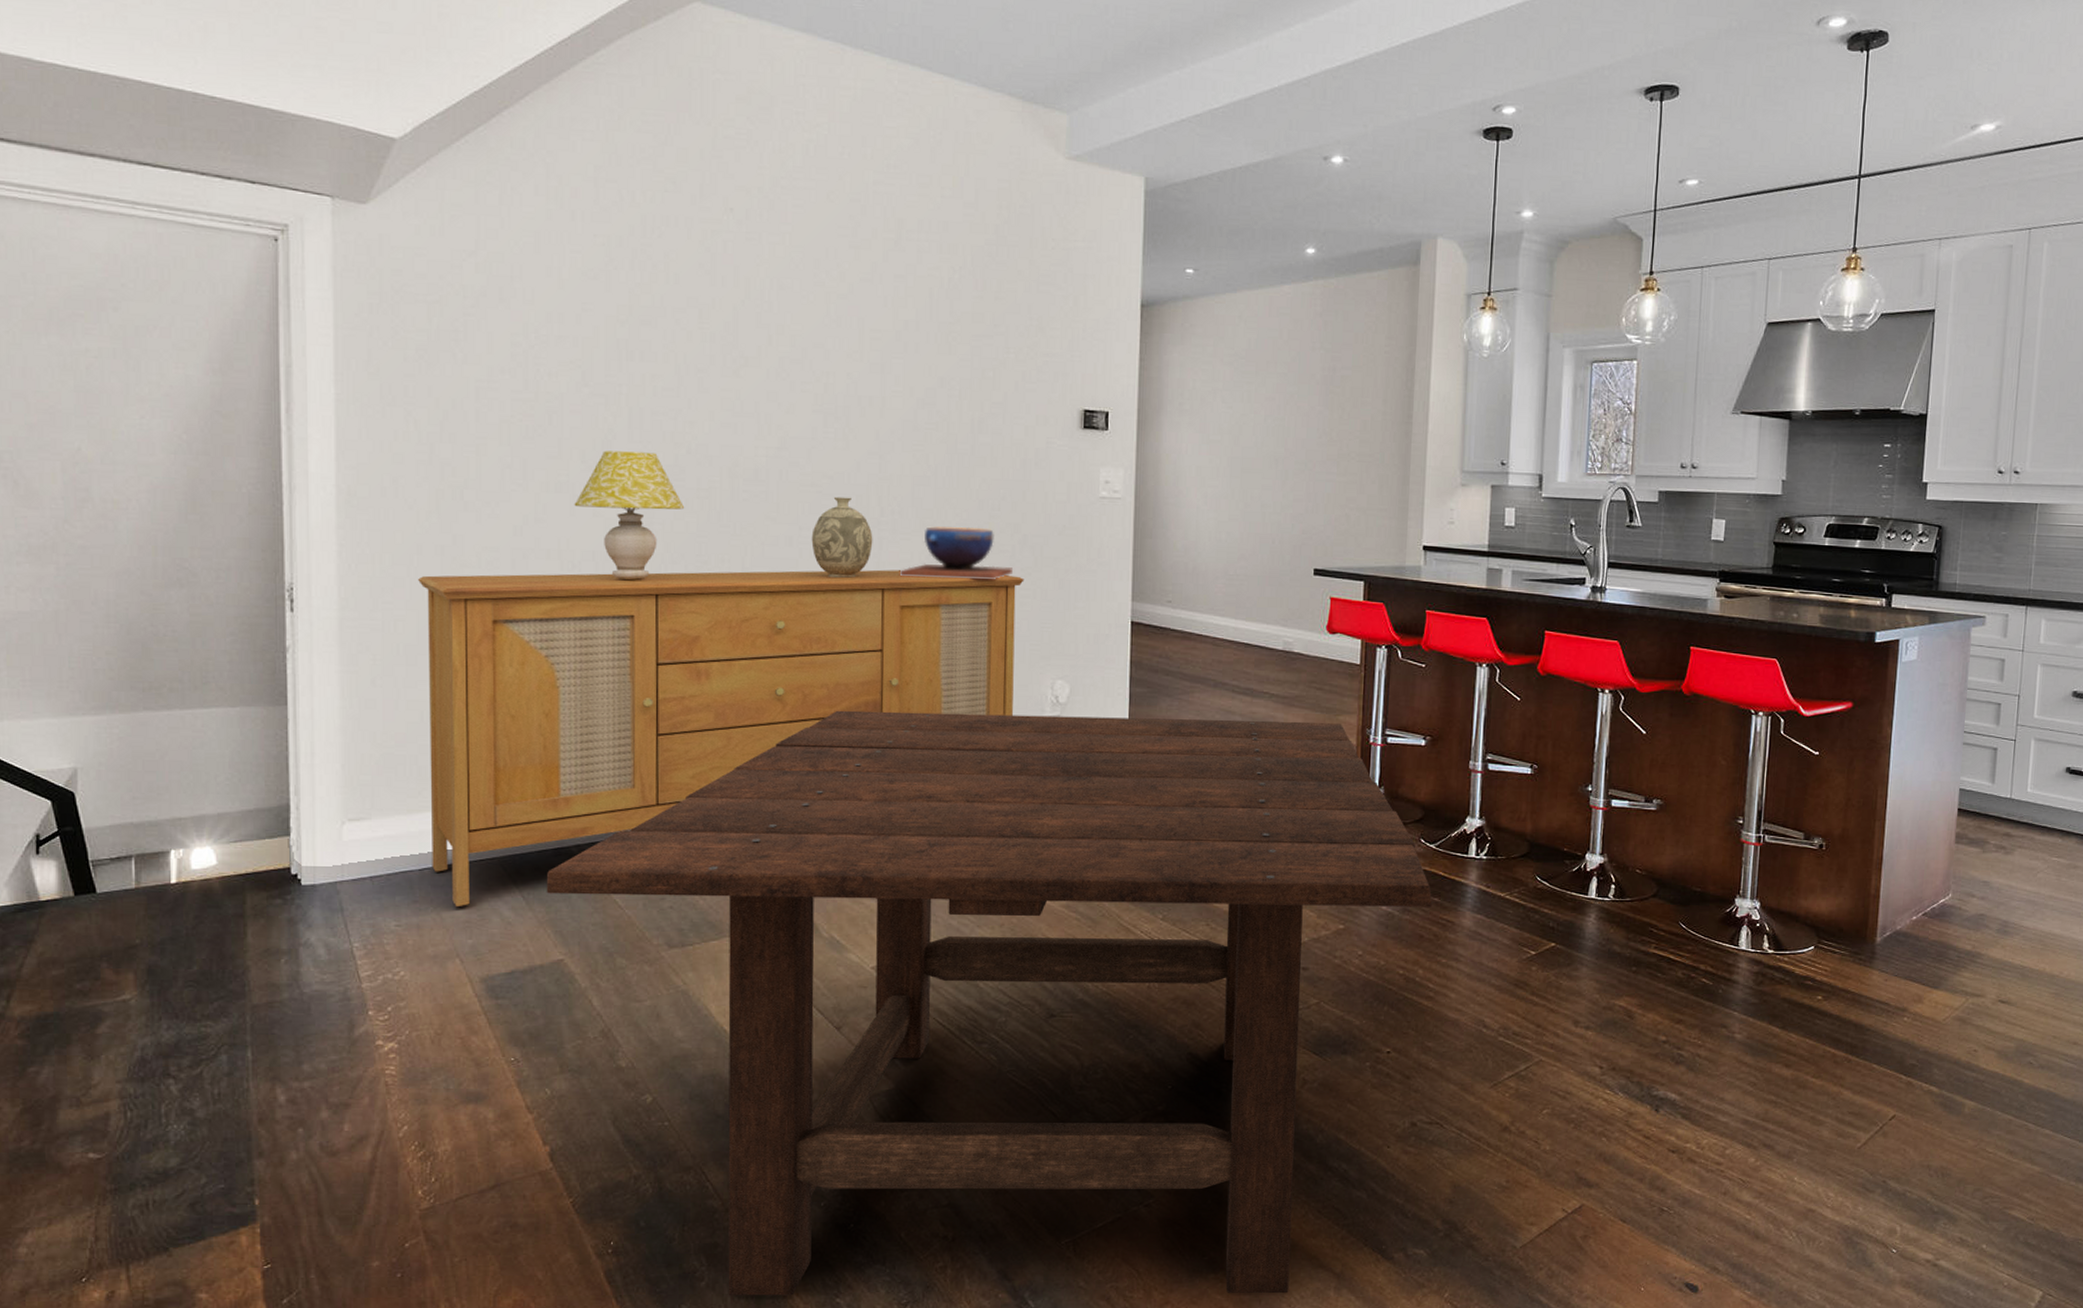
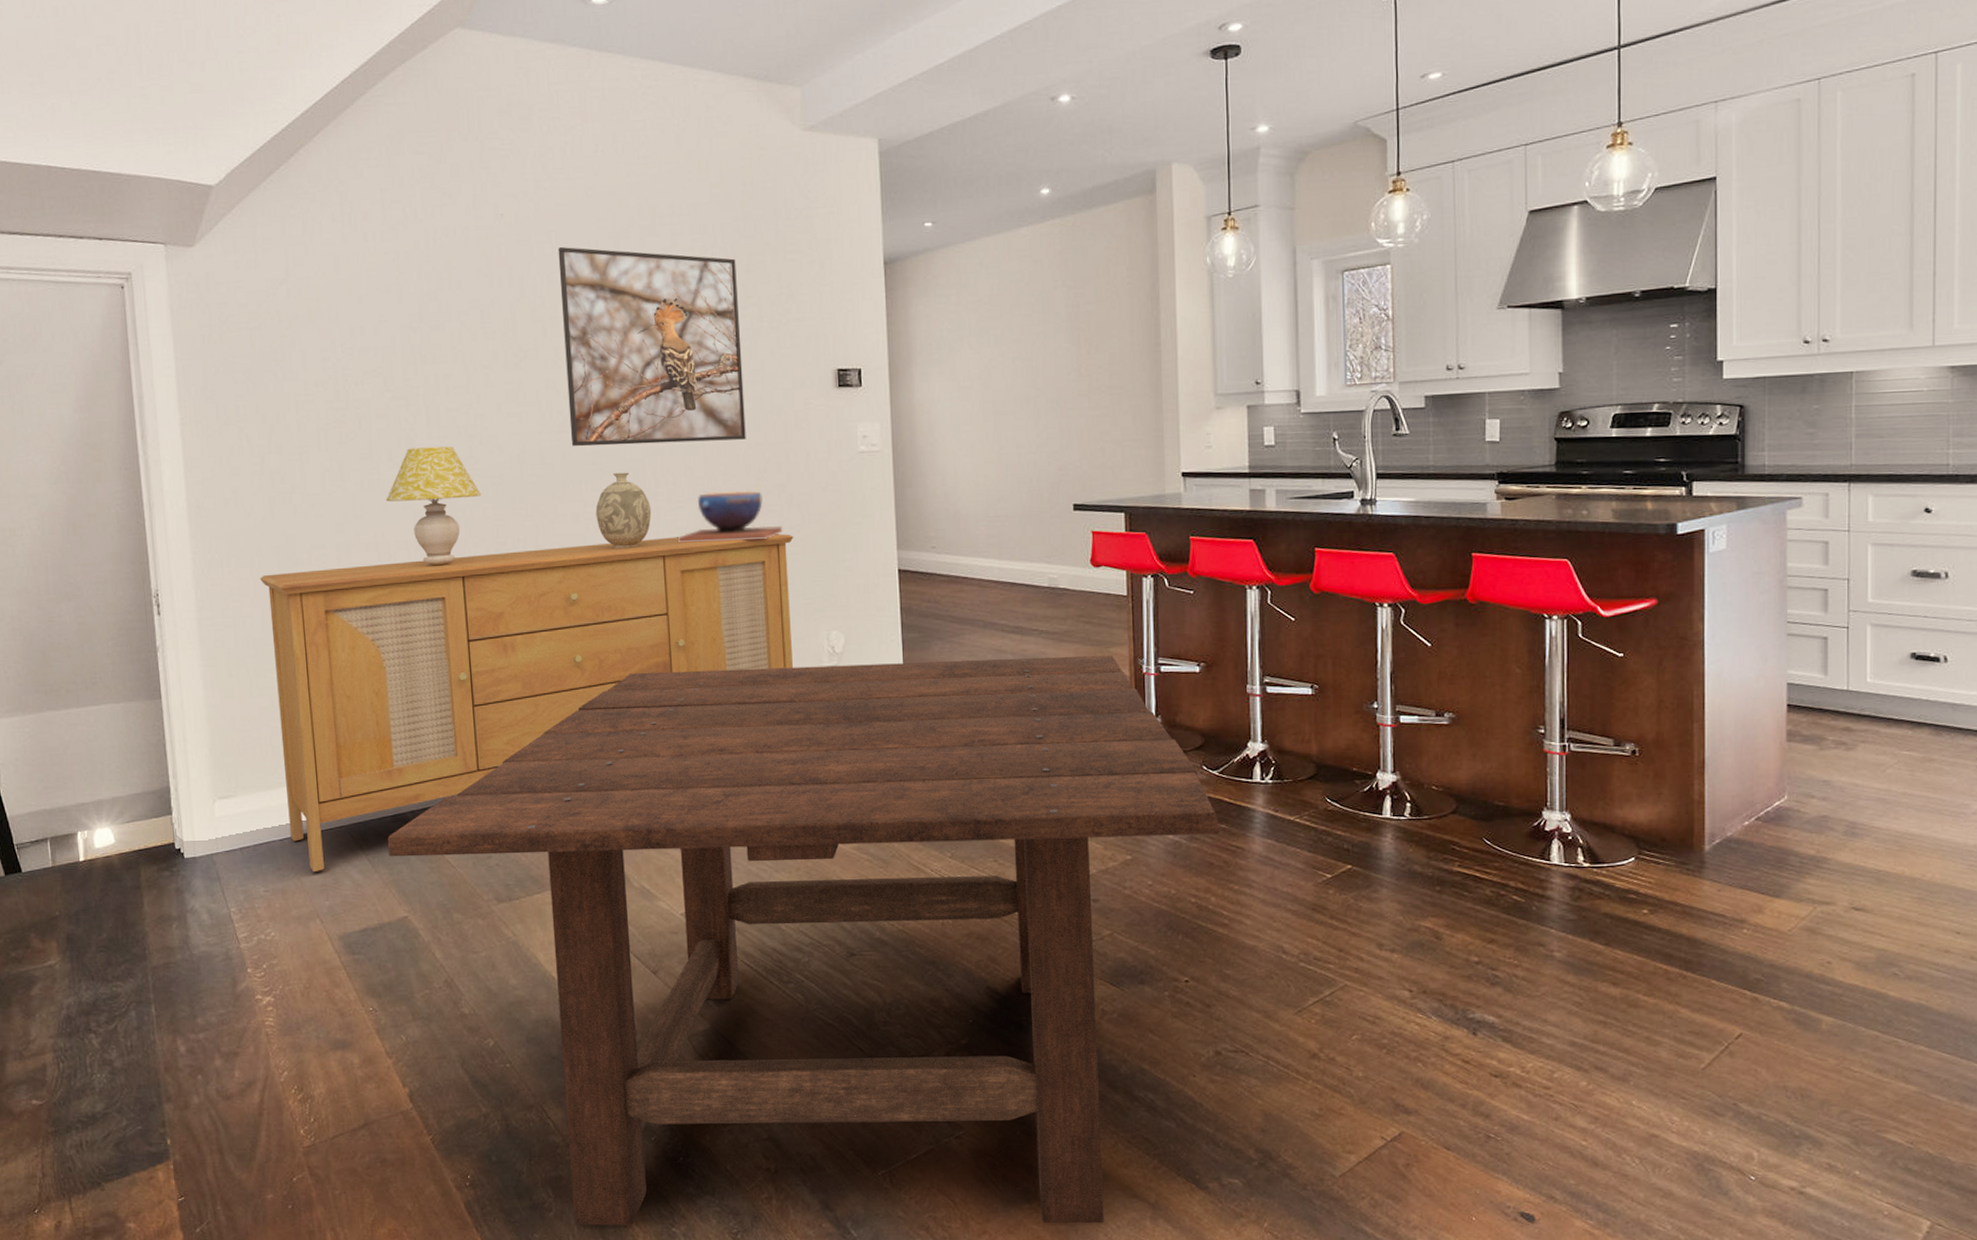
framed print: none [790,250,985,474] -> present [558,246,746,447]

